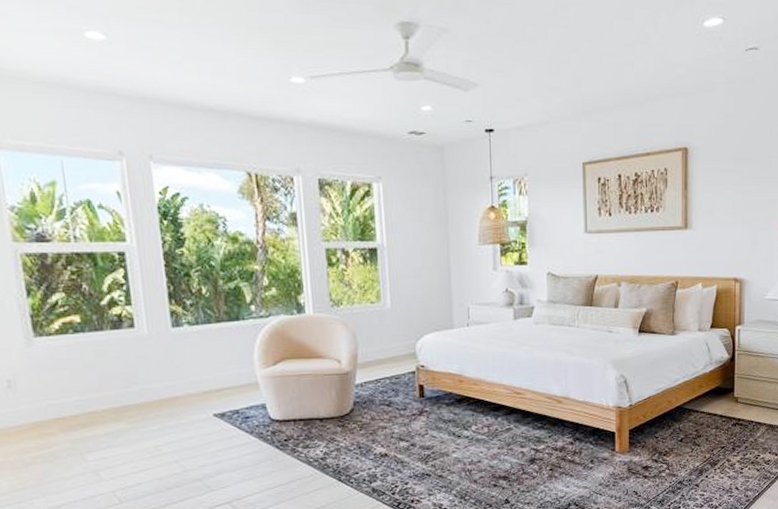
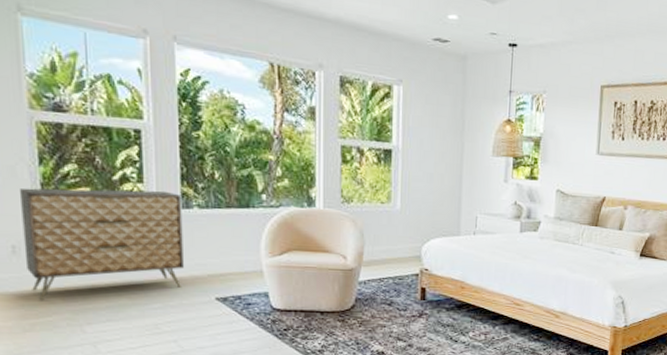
dresser: none [9,311,179,432] -> present [19,188,184,300]

